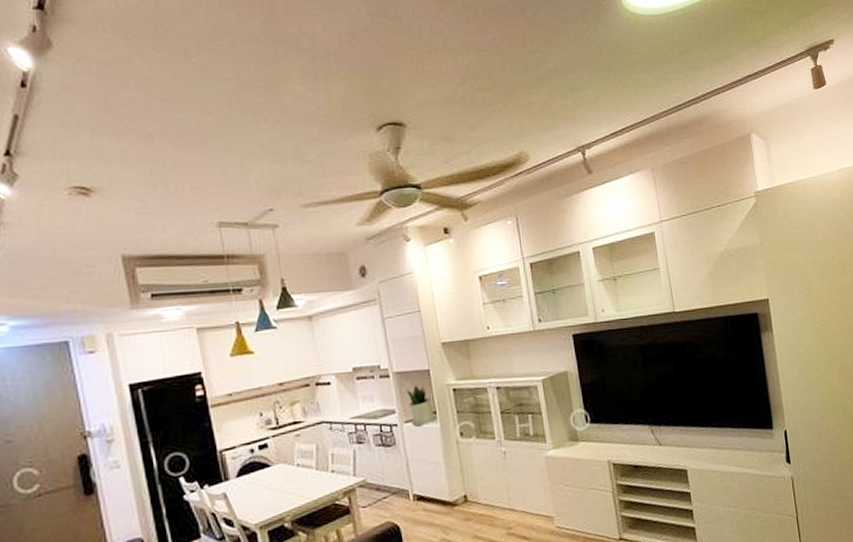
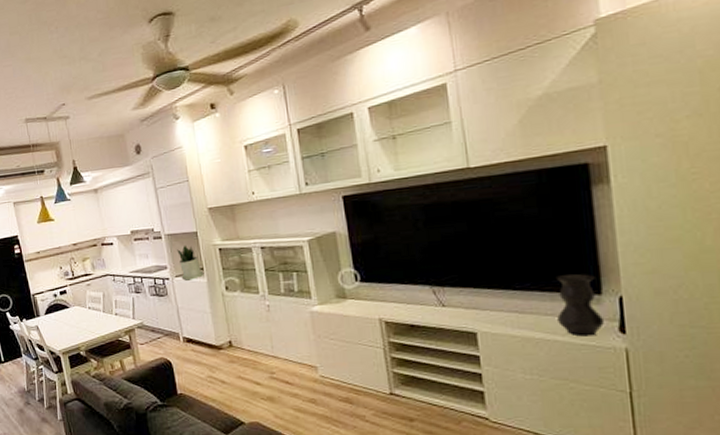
vase: none [740,410,776,468] -> present [554,273,604,336]

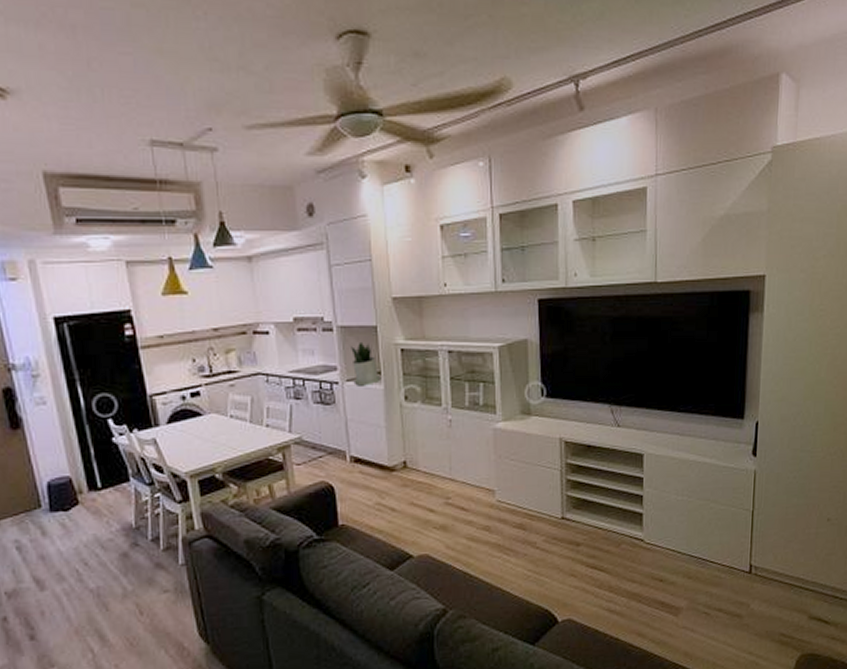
vase: present [554,273,604,336] -> none [709,397,742,459]

